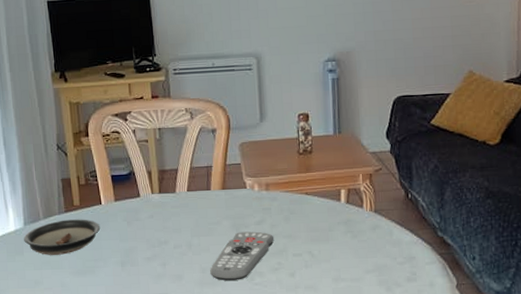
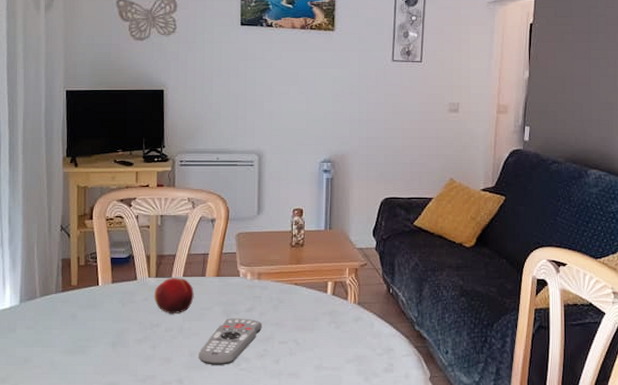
saucer: present [24,219,101,255] -> none [18,299,96,333]
fruit: none [159,193,201,231] -> present [154,278,194,315]

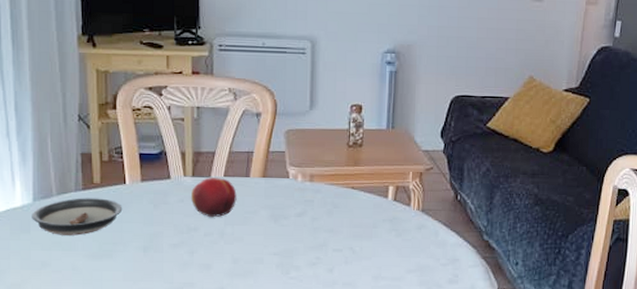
saucer: none [18,299,96,333] -> present [32,198,123,236]
remote control: present [198,318,262,365] -> none [242,223,315,273]

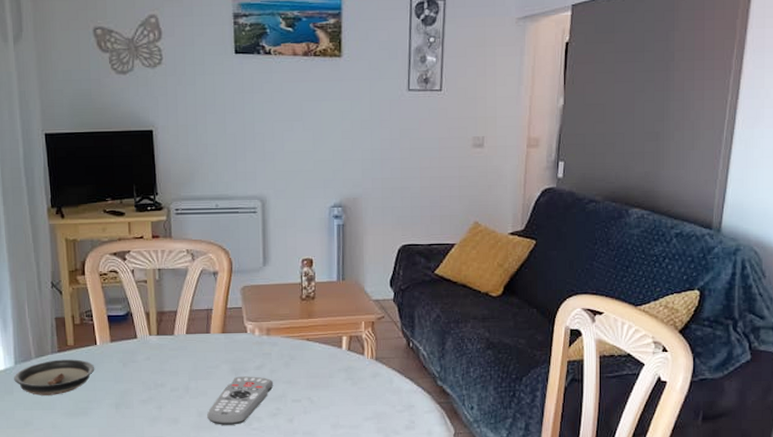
fruit: present [190,177,237,218] -> none [156,335,199,374]
remote control: none [242,223,315,273] -> present [207,376,274,425]

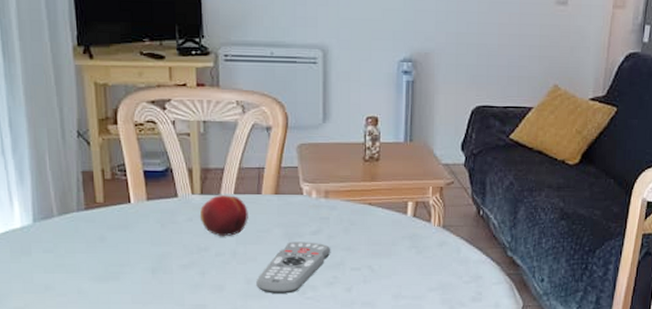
saucer: present [14,359,95,396] -> none [32,218,129,258]
fruit: none [156,335,199,374] -> present [199,195,248,237]

